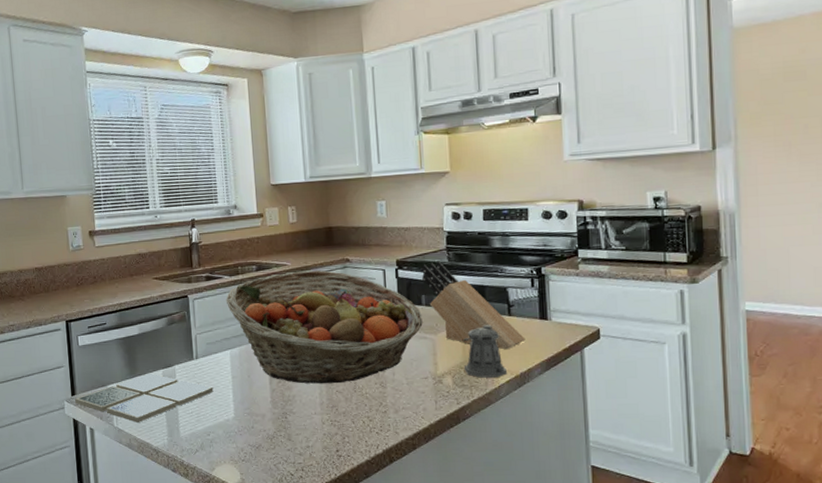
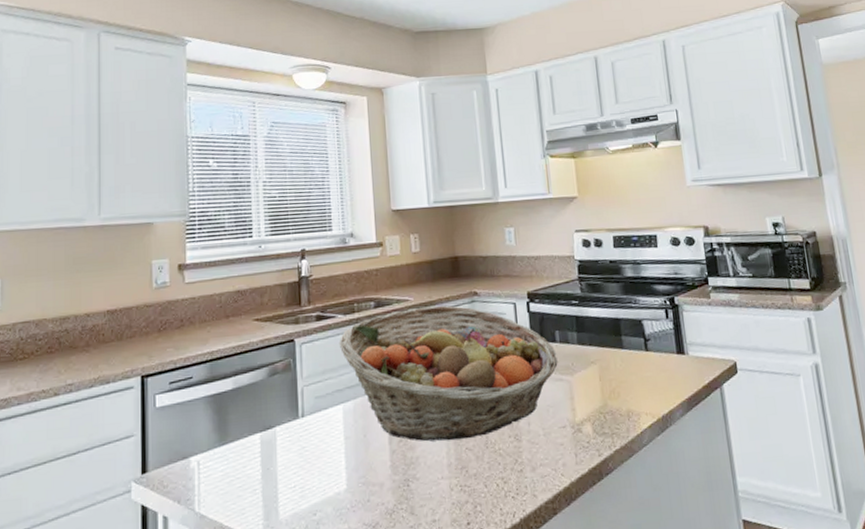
drink coaster: present [75,373,214,422] -> none [146,438,322,505]
knife block: present [422,261,526,349] -> none [554,292,665,389]
pepper shaker: present [462,325,508,378] -> none [599,362,649,424]

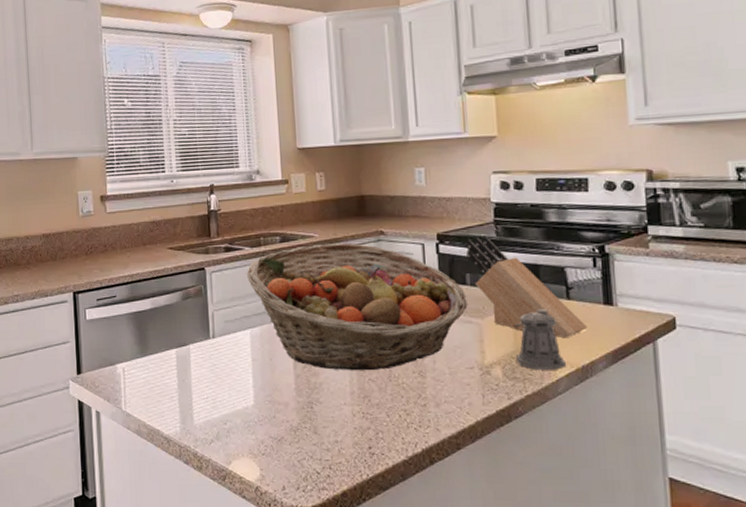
knife block: none [554,292,665,389] -> present [466,235,587,337]
pepper shaker: none [599,362,649,424] -> present [513,309,567,370]

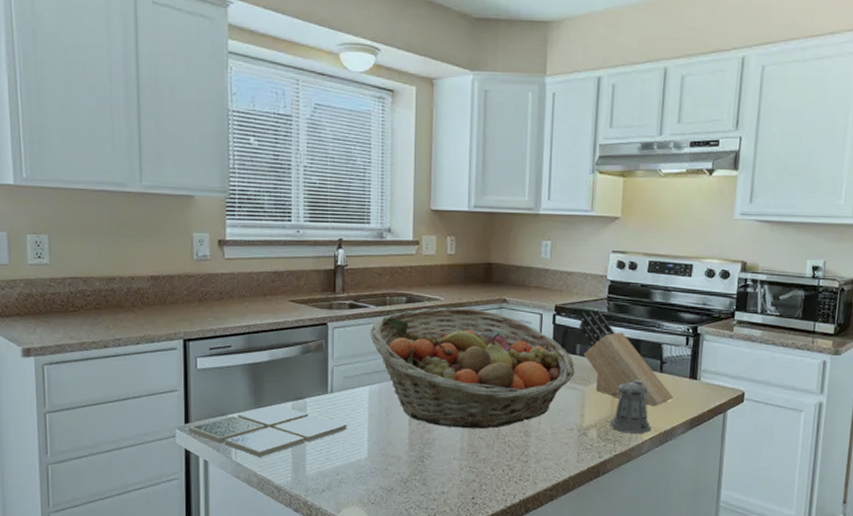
drink coaster: none [81,352,232,407] -> present [189,404,347,457]

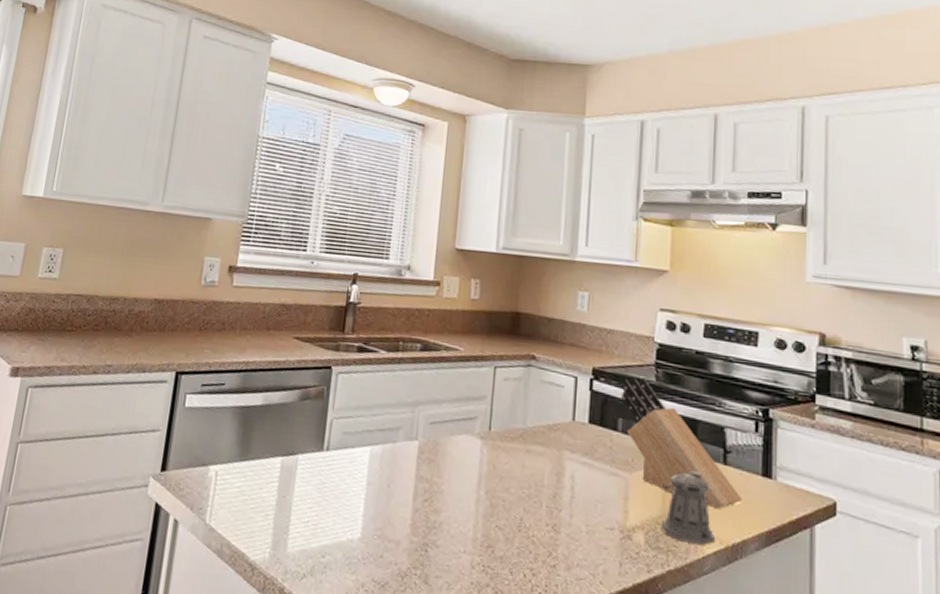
drink coaster: present [189,404,347,457] -> none [163,458,341,523]
fruit basket: present [369,307,575,429] -> none [376,359,616,517]

